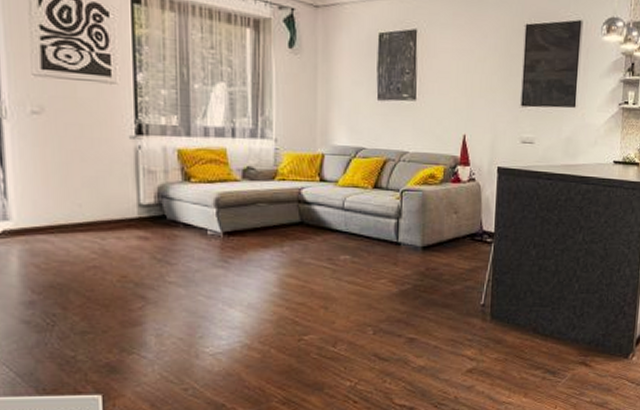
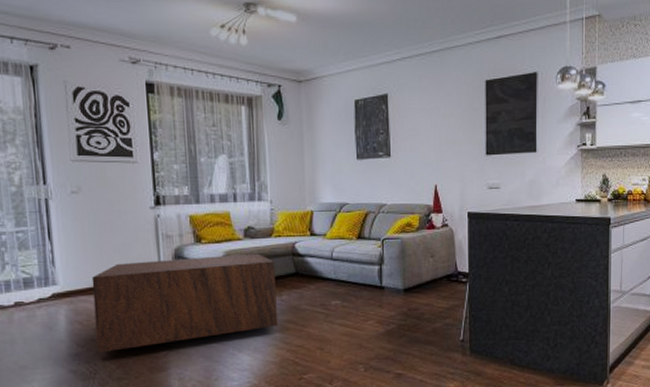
coffee table: none [53,197,276,302] -> present [91,253,278,353]

